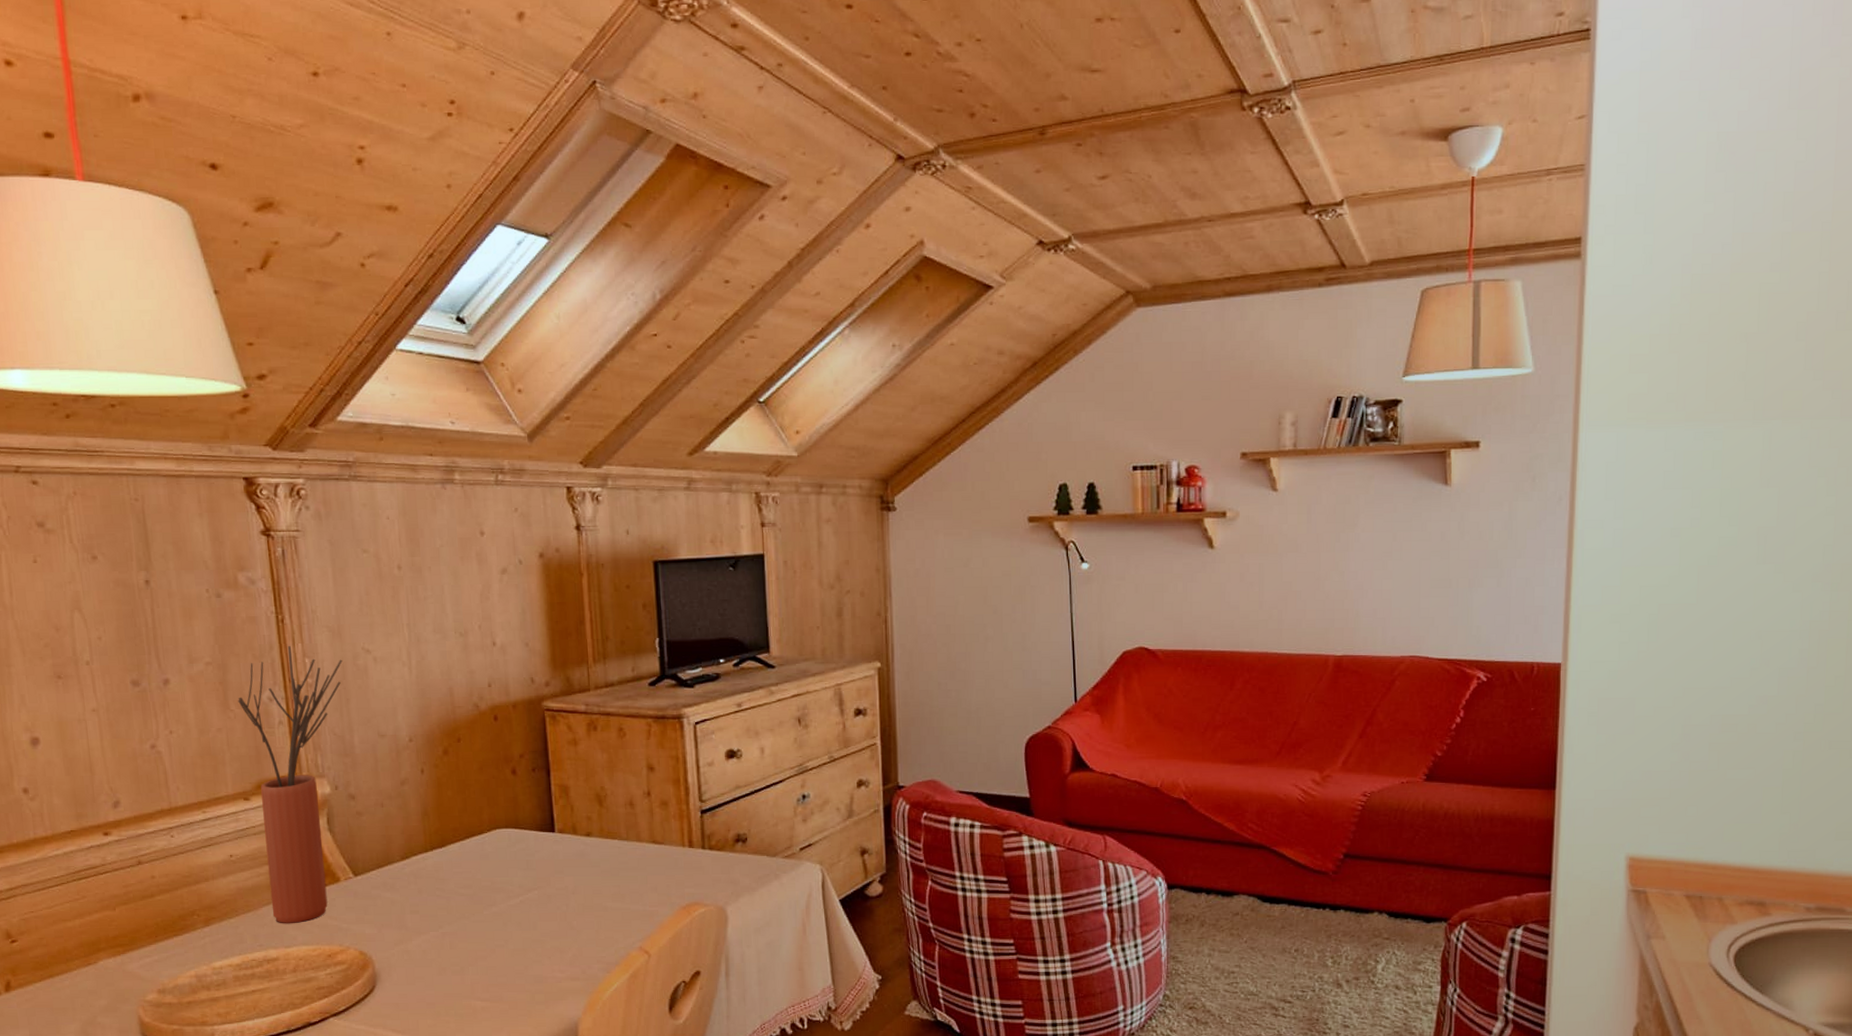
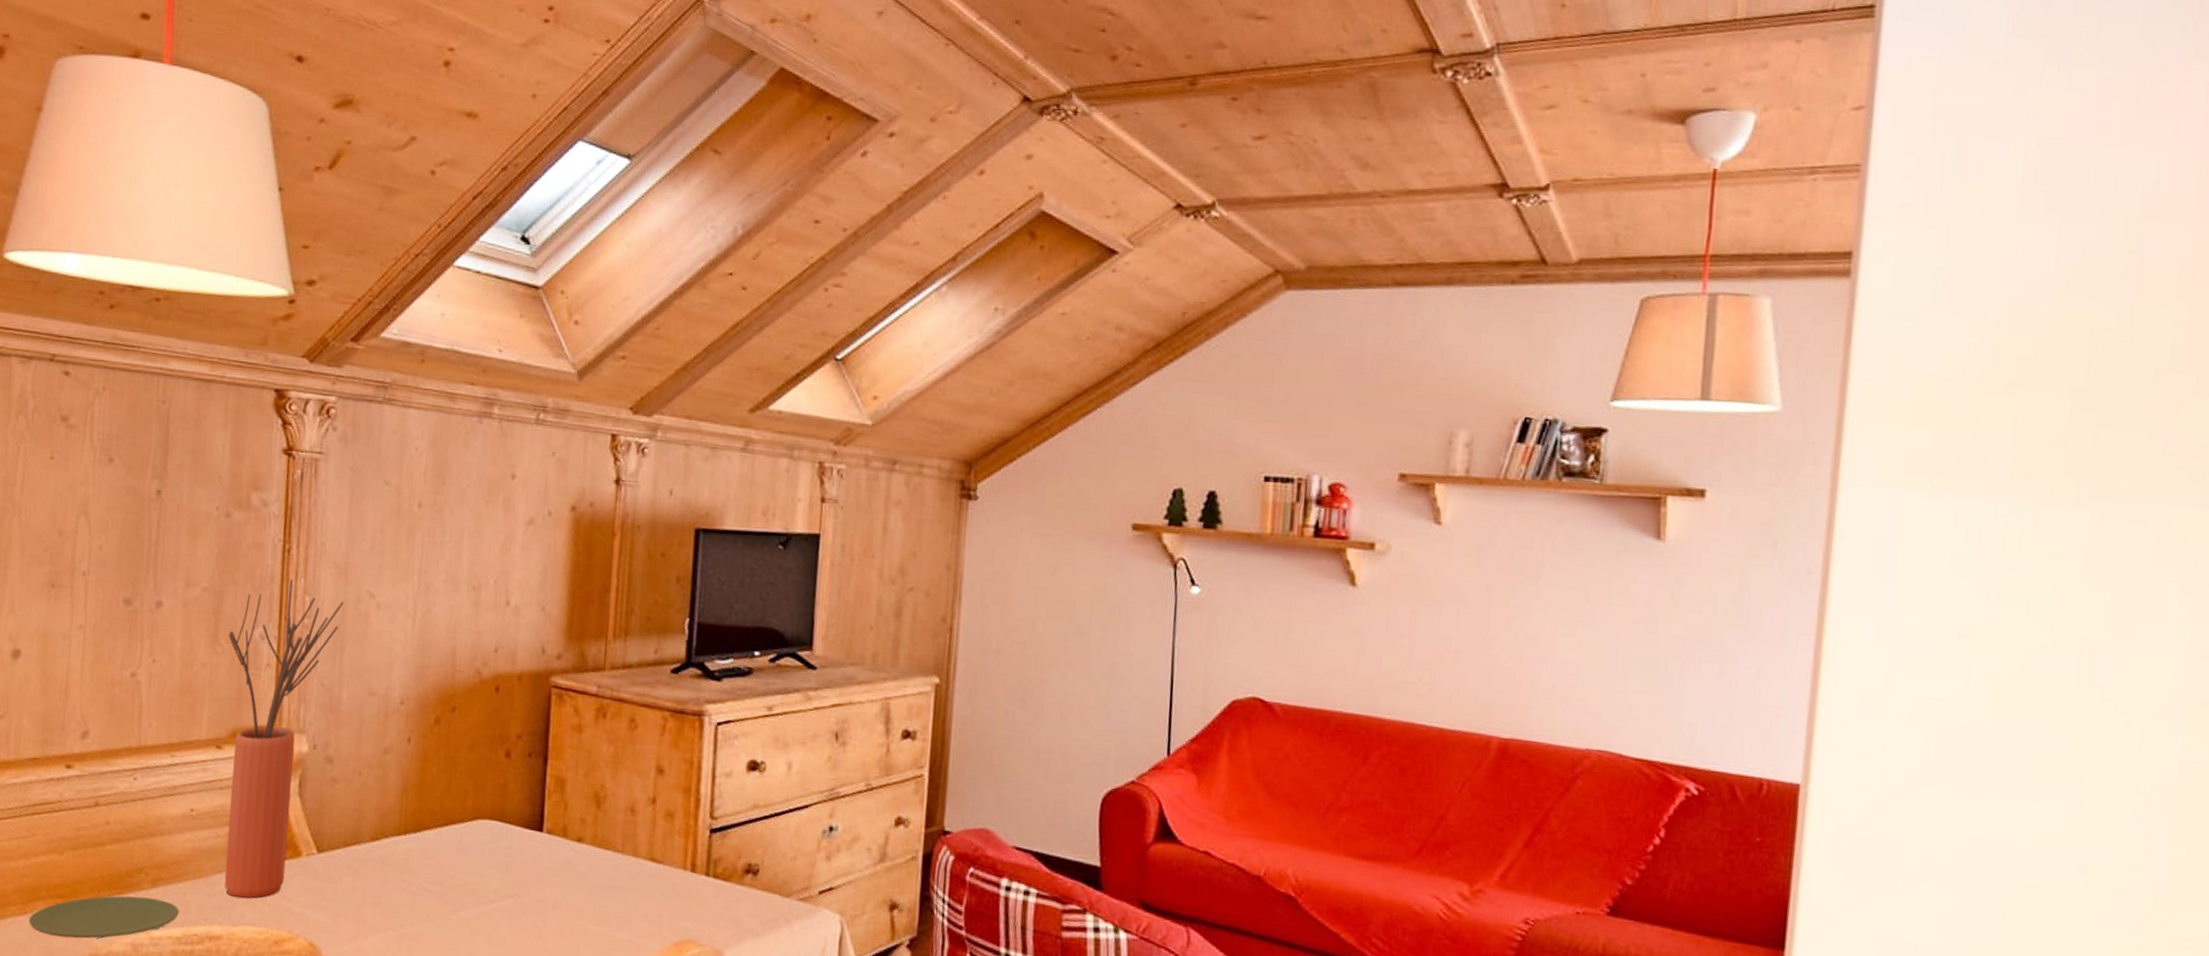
plate: none [93,935,235,980] -> present [28,895,179,939]

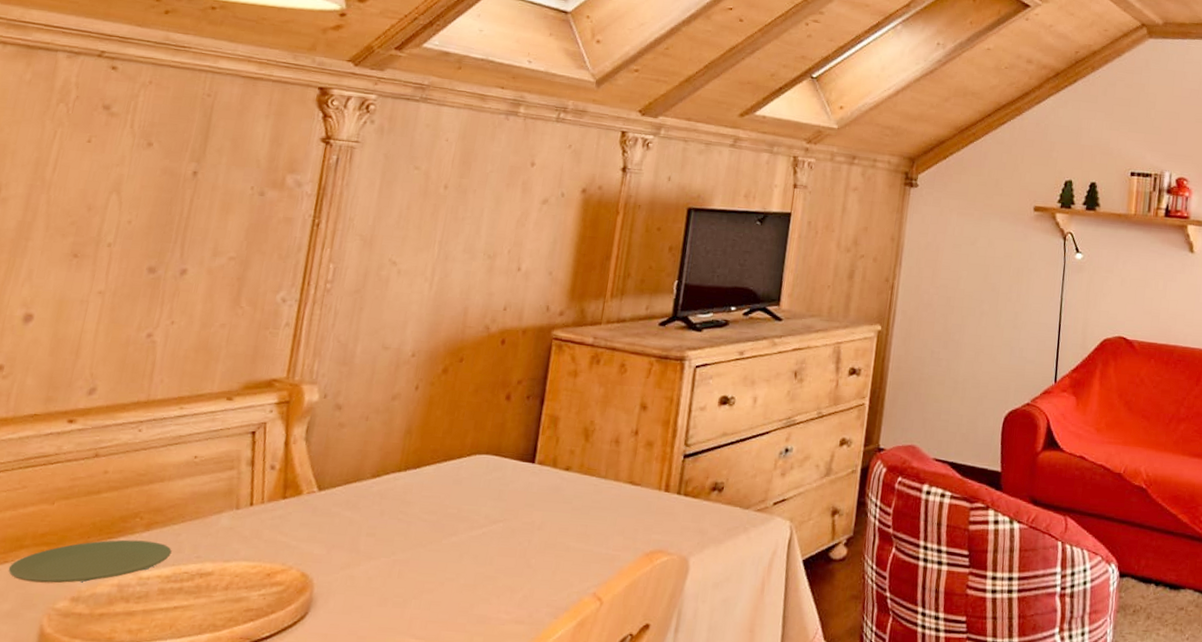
vase: present [224,580,344,900] -> none [220,250,367,537]

